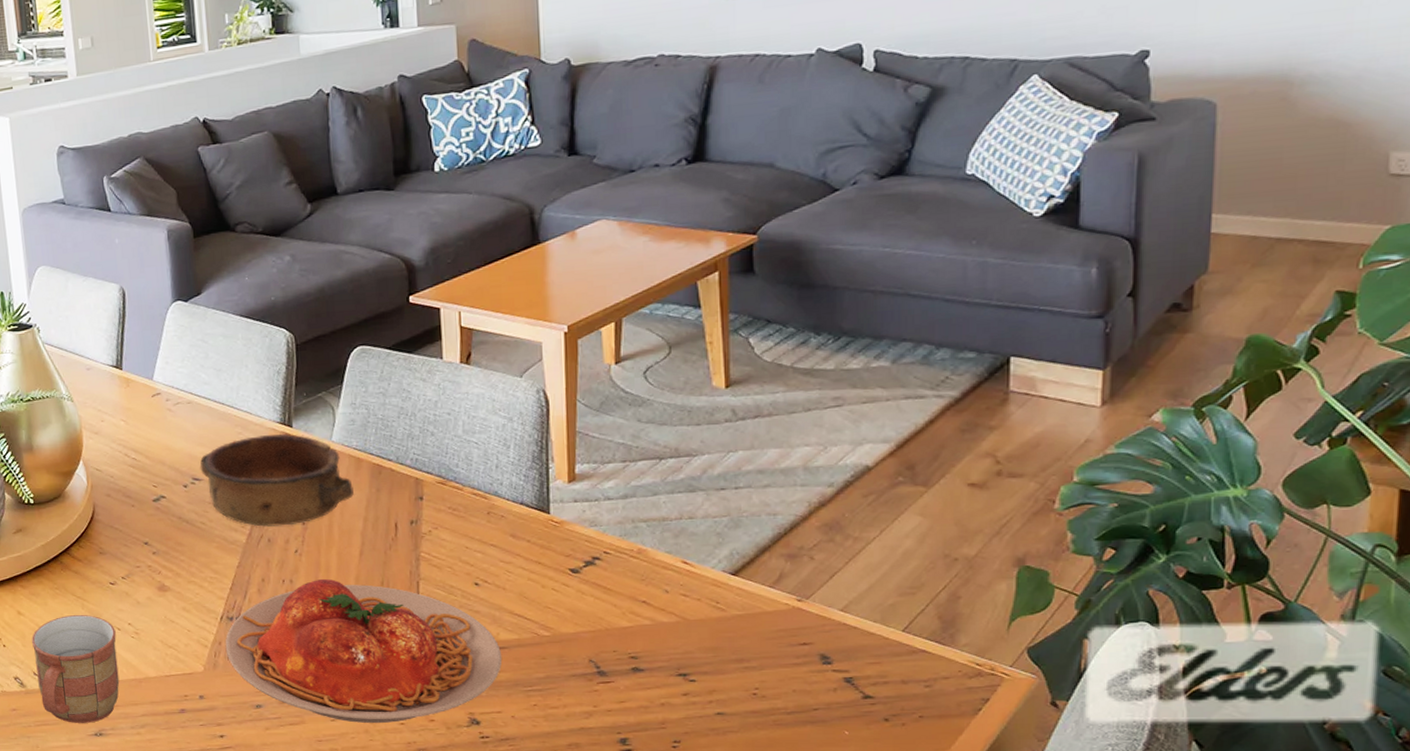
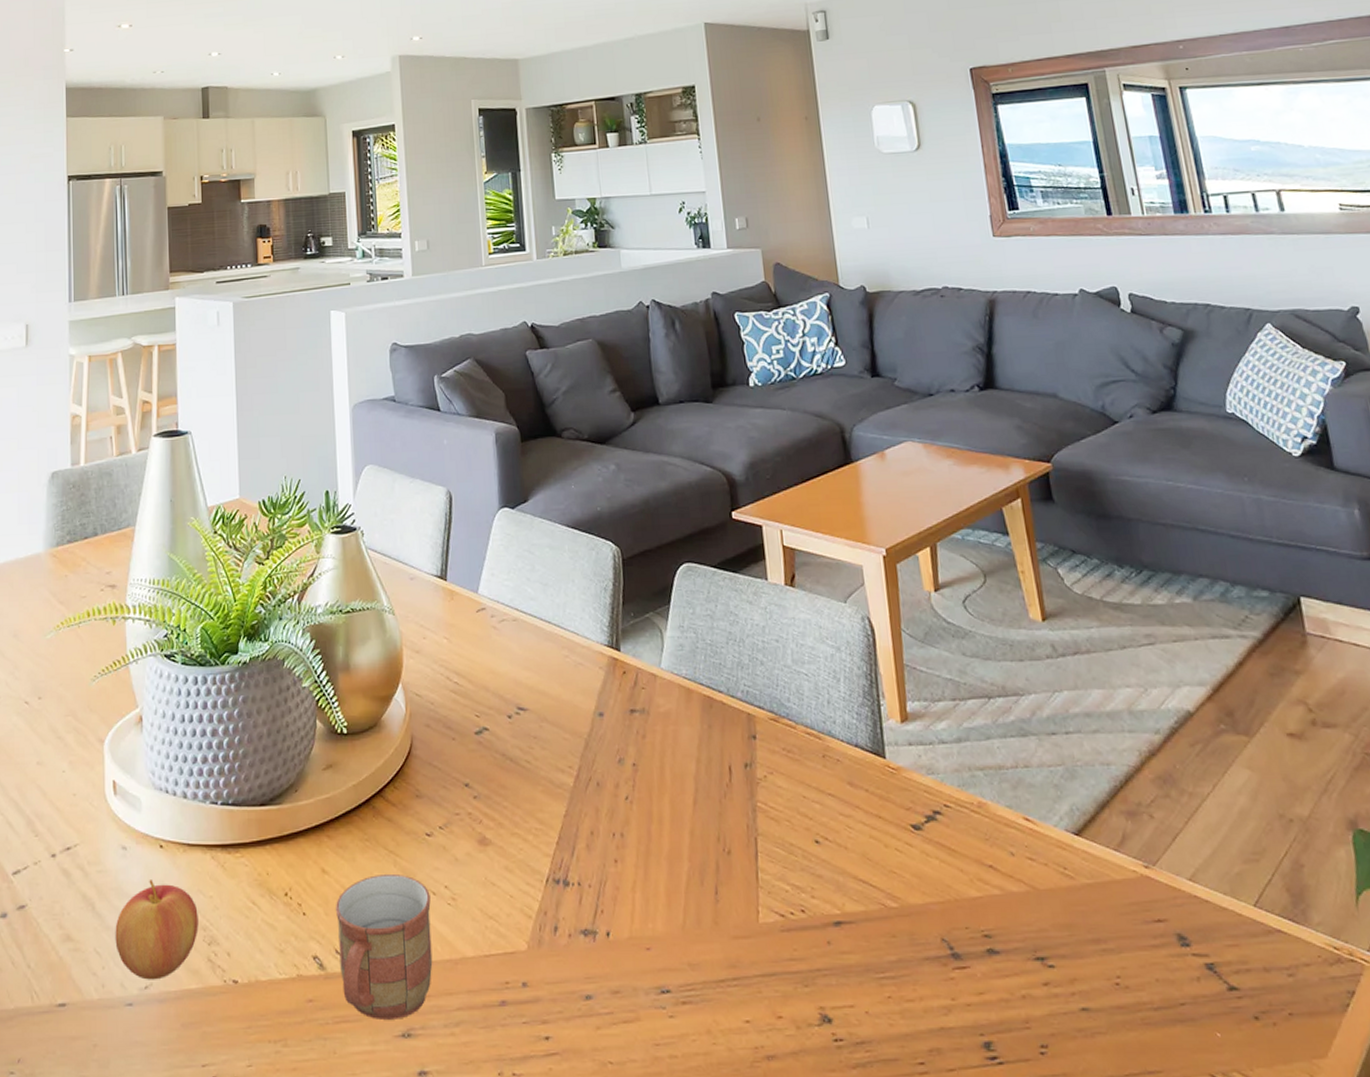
bowl: present [199,433,354,527] -> none [525,658,685,767]
plate: present [225,578,503,724] -> none [551,832,851,1022]

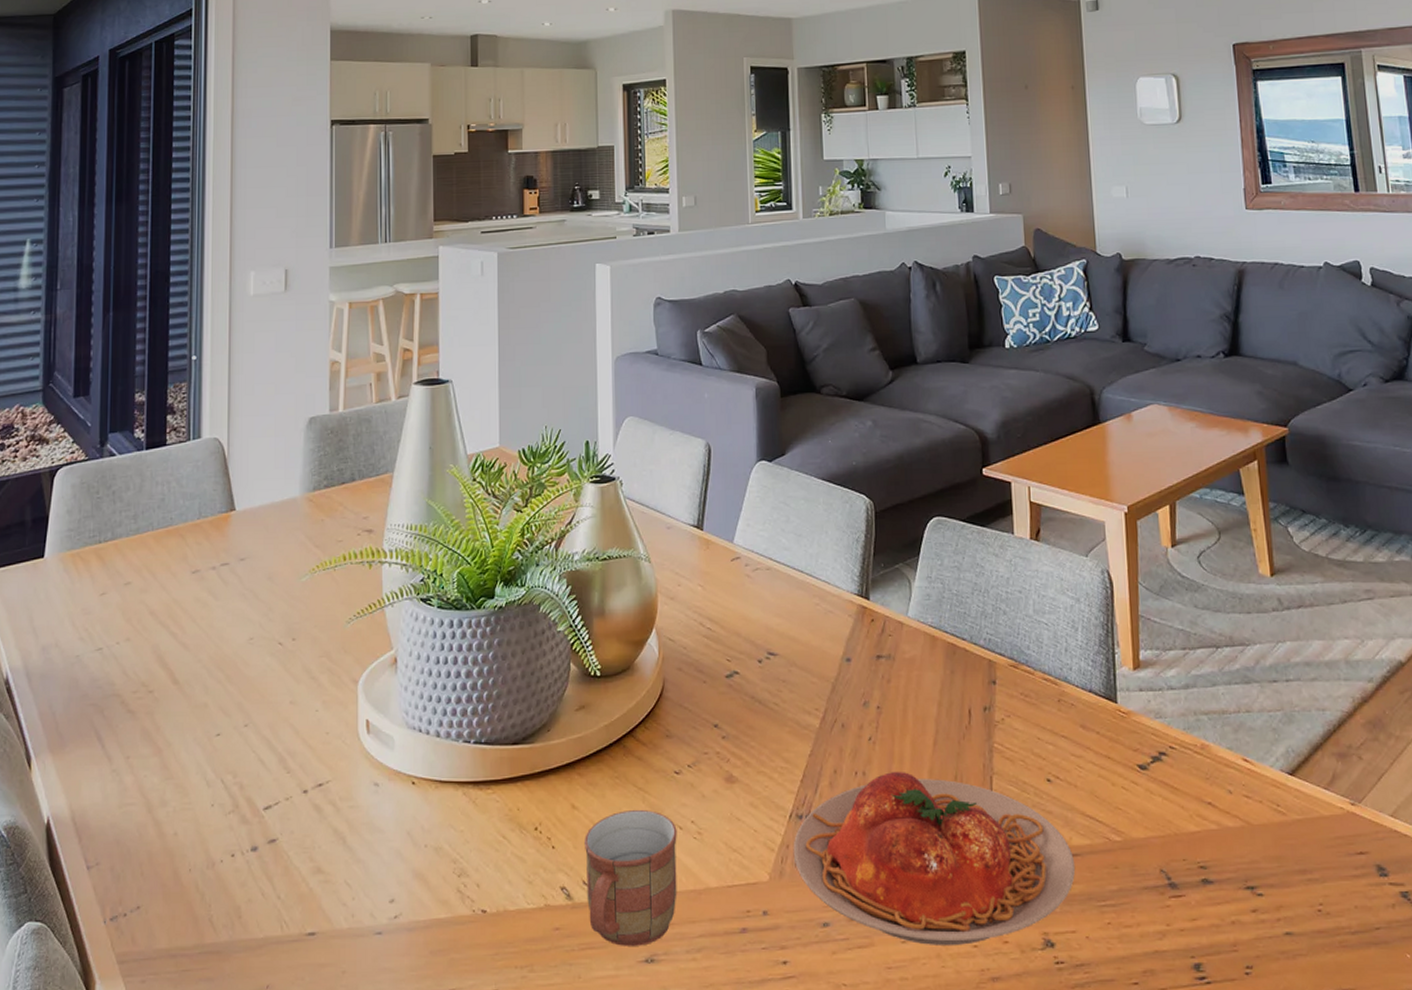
apple: present [115,880,199,980] -> none [366,815,449,910]
plate: none [551,832,851,1022] -> present [793,771,1076,947]

